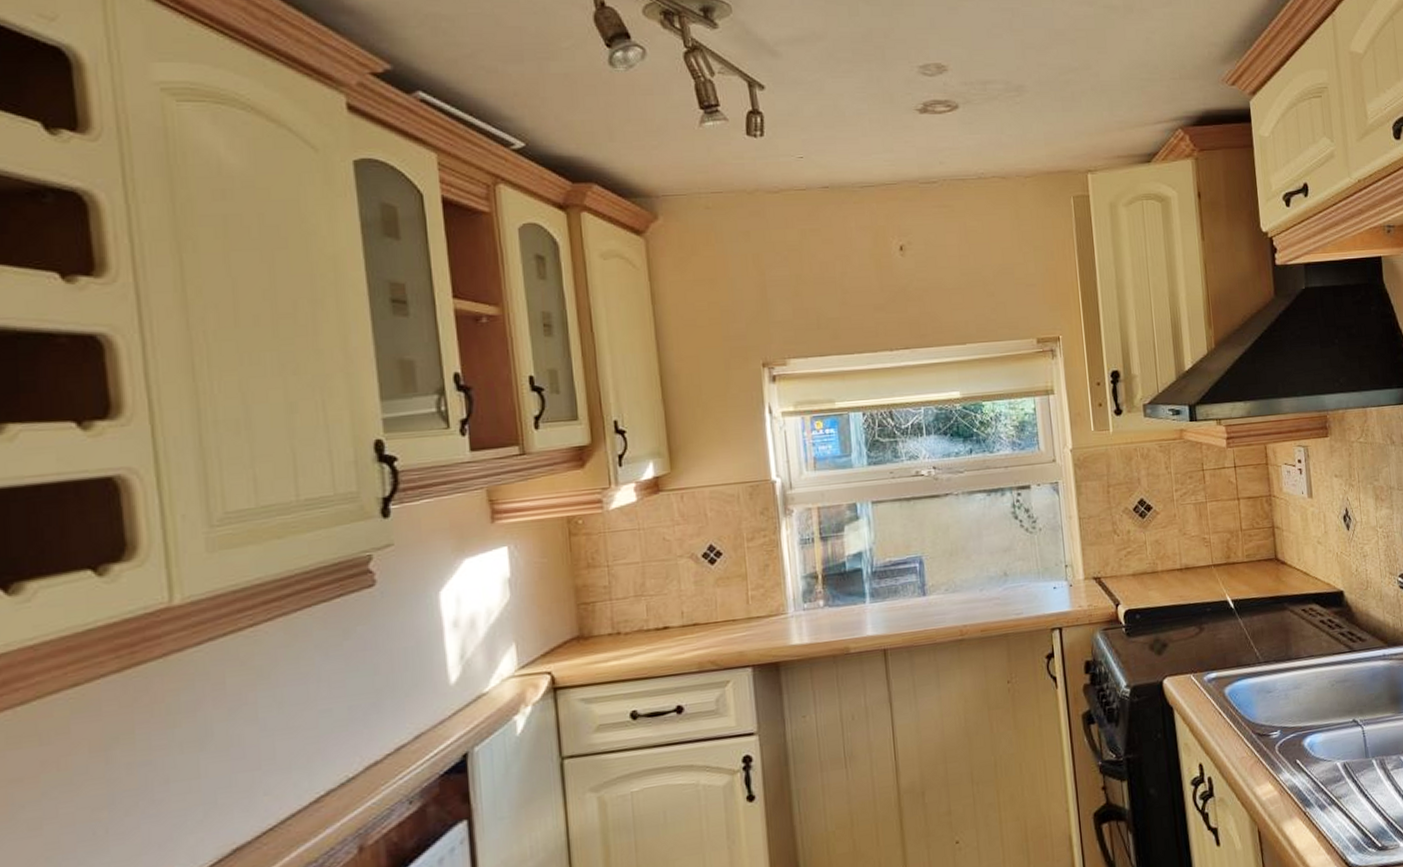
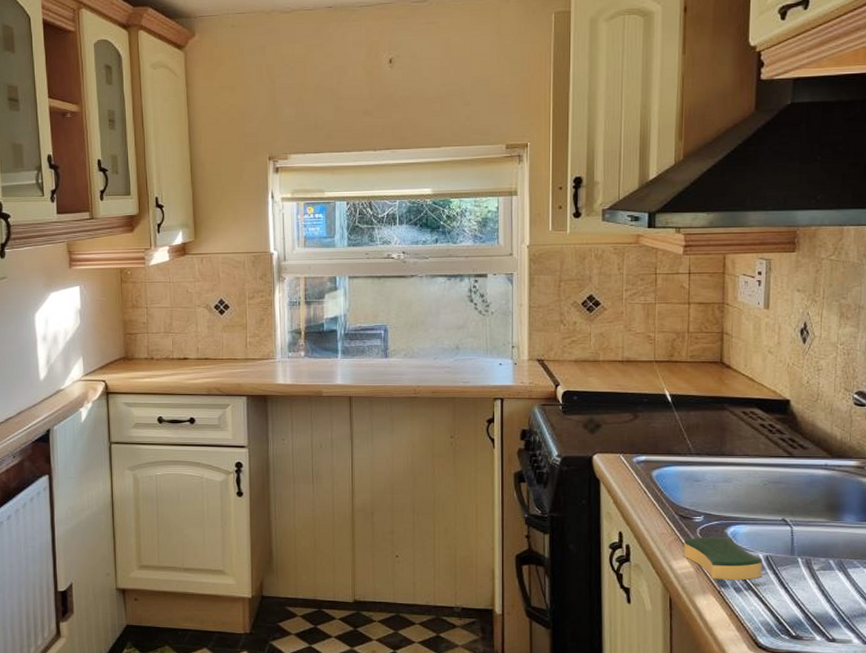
sponge: none [1264,749,1343,801] -> present [684,537,762,581]

